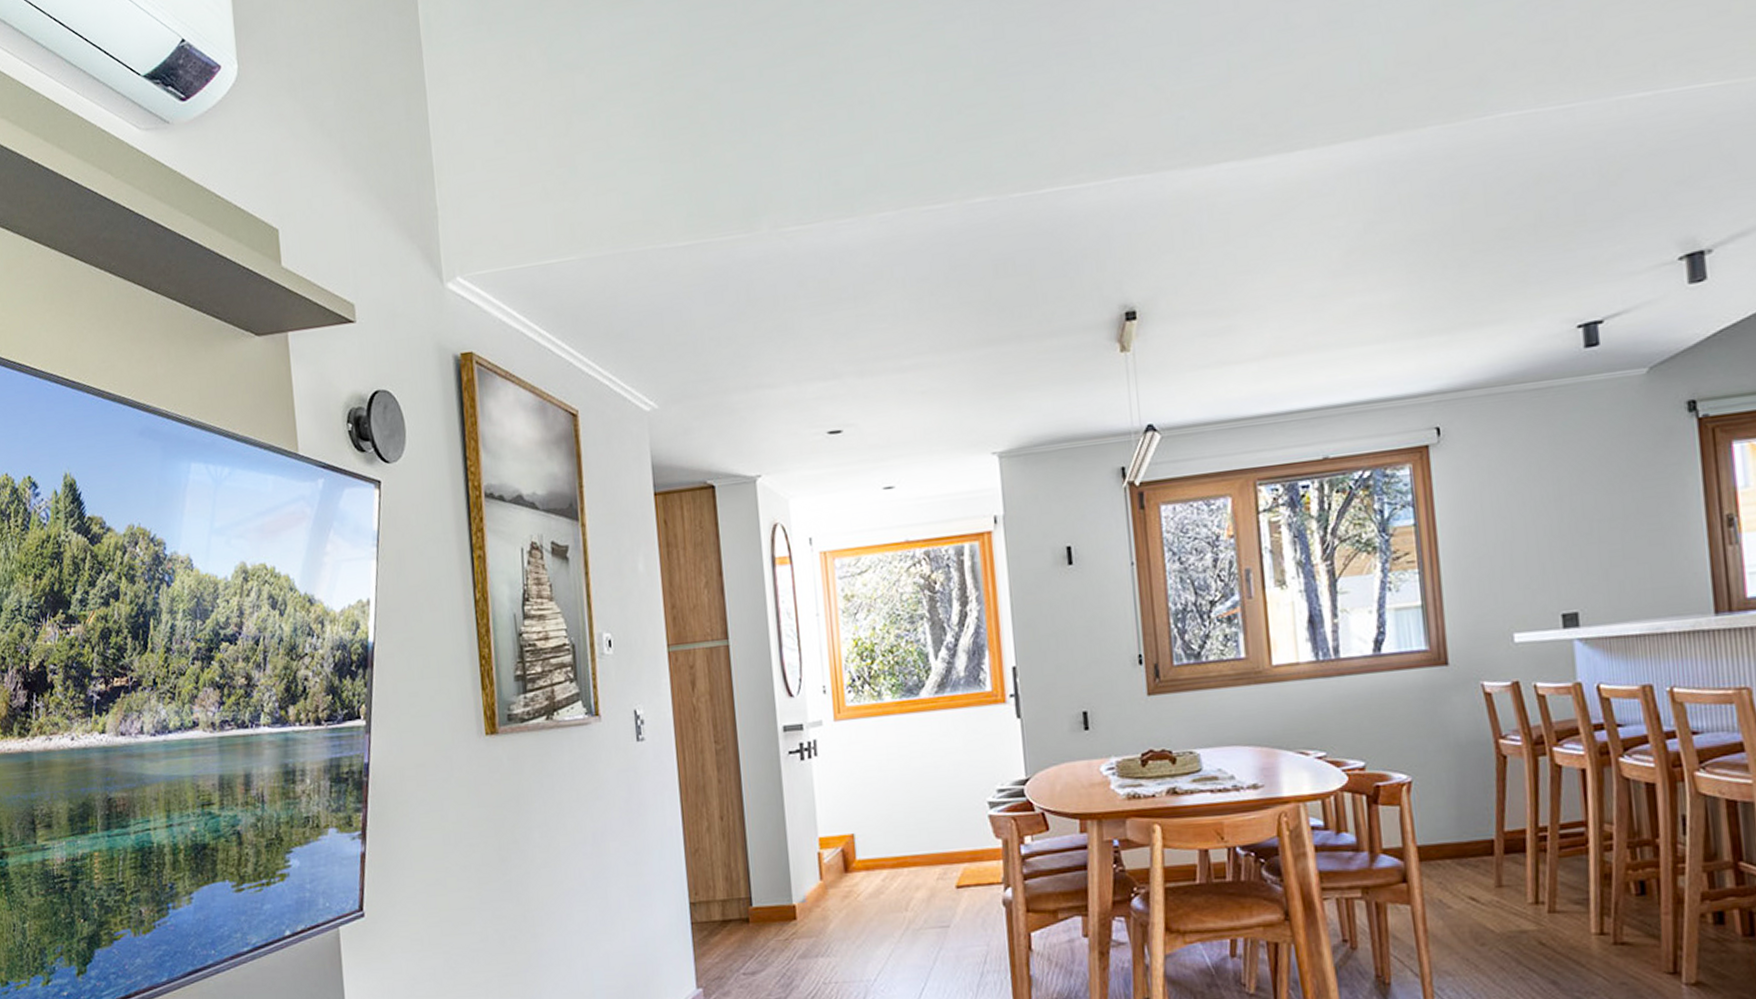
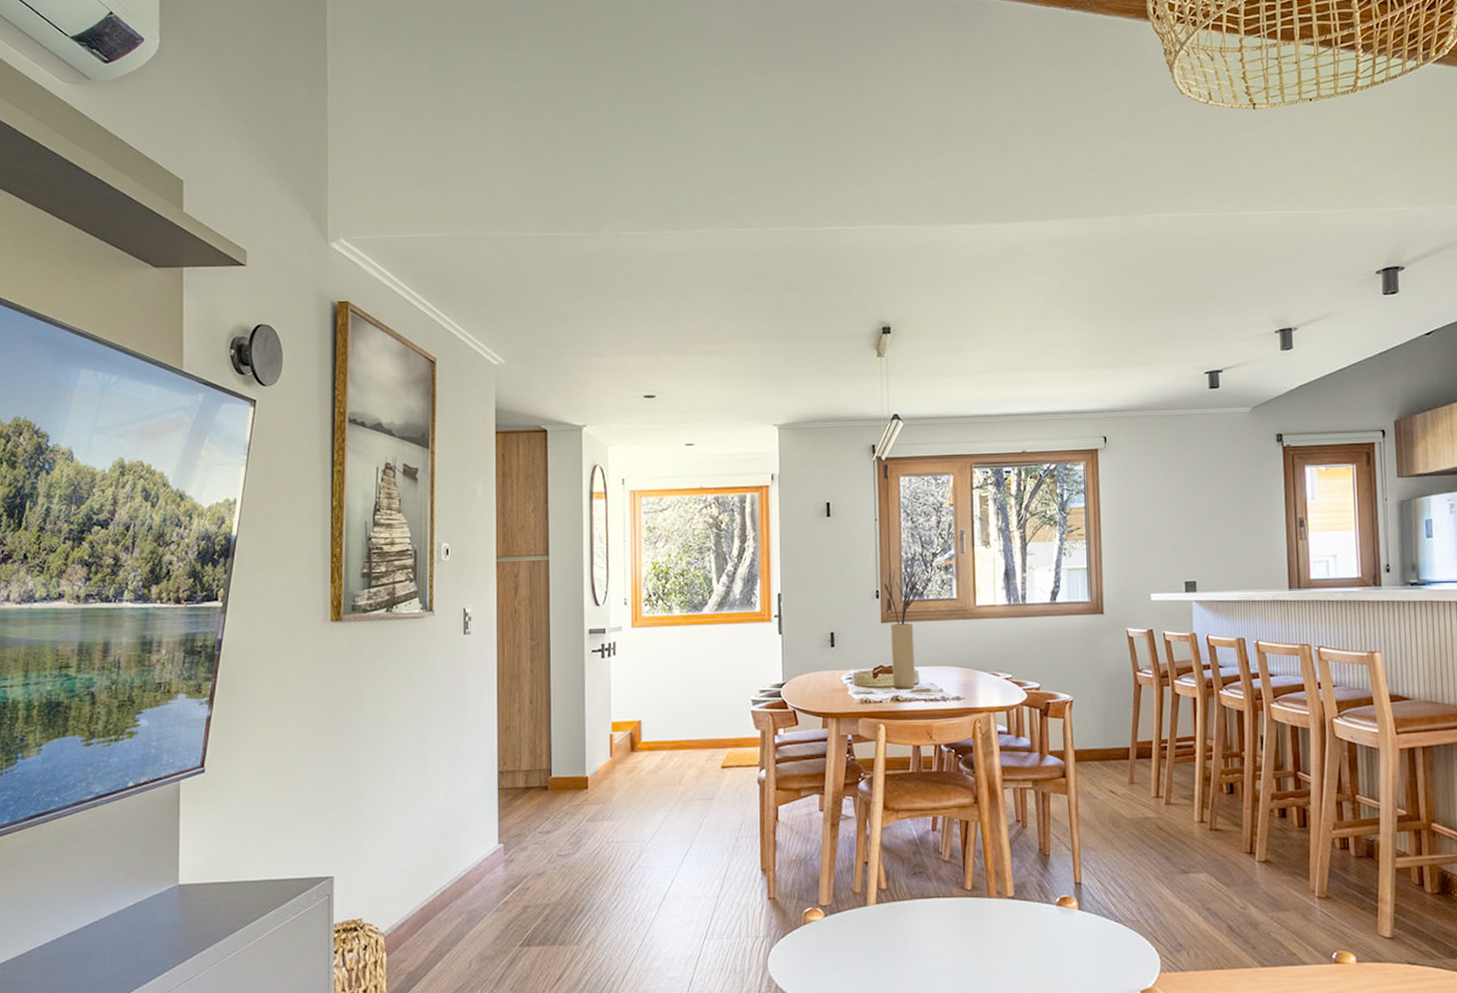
vase: none [1148,619,1201,780] -> present [884,565,925,690]

